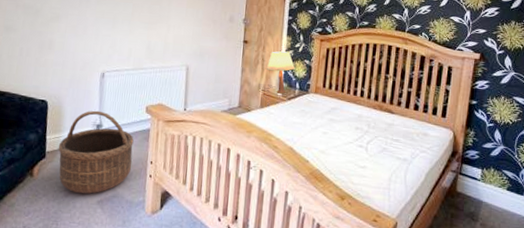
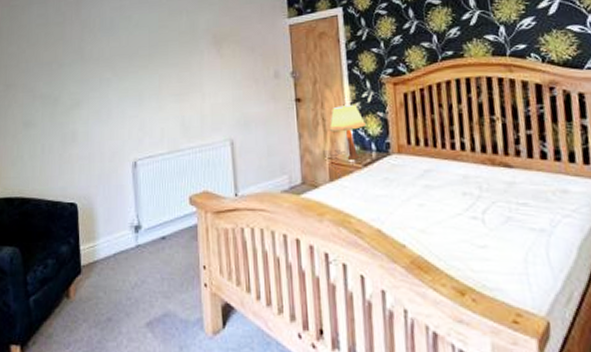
basket: present [58,110,134,194] -> none [94,208,182,314]

